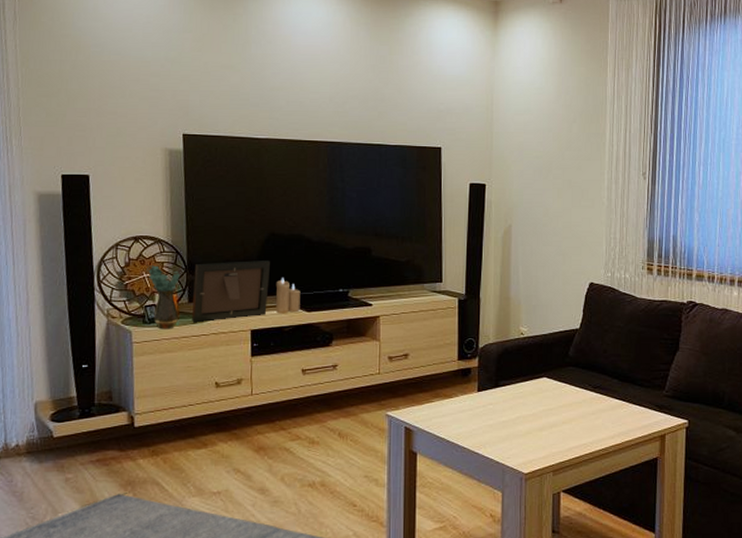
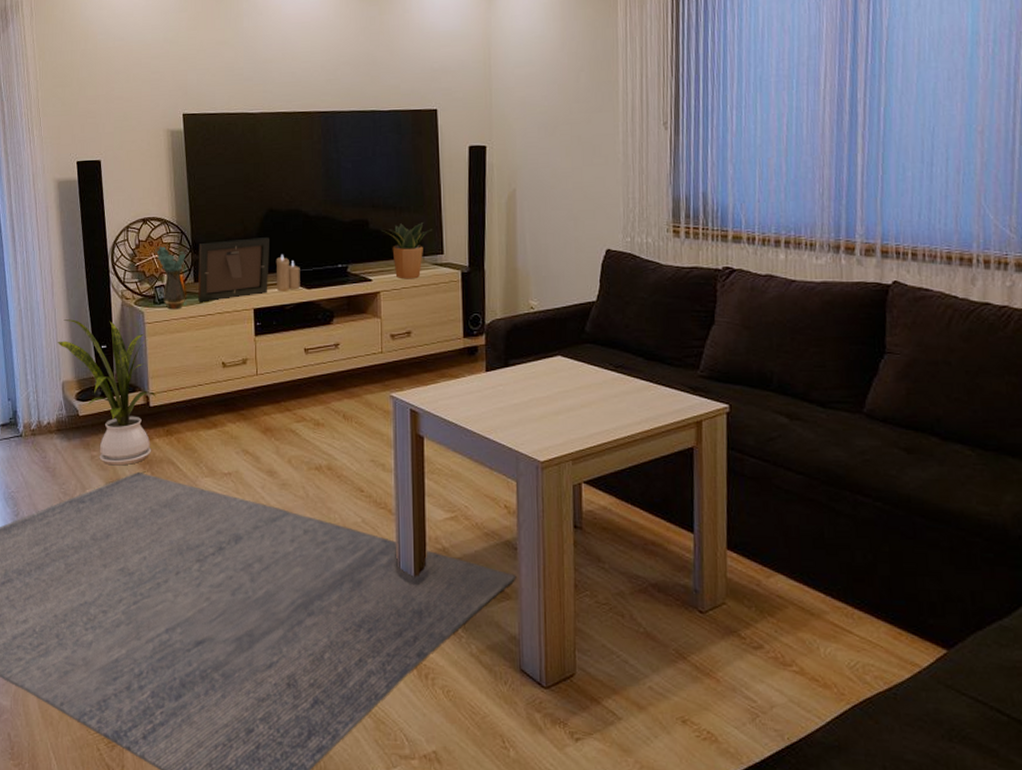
house plant: none [31,338,142,488] -> present [57,319,156,466]
potted plant: none [383,252,432,305] -> present [381,222,432,280]

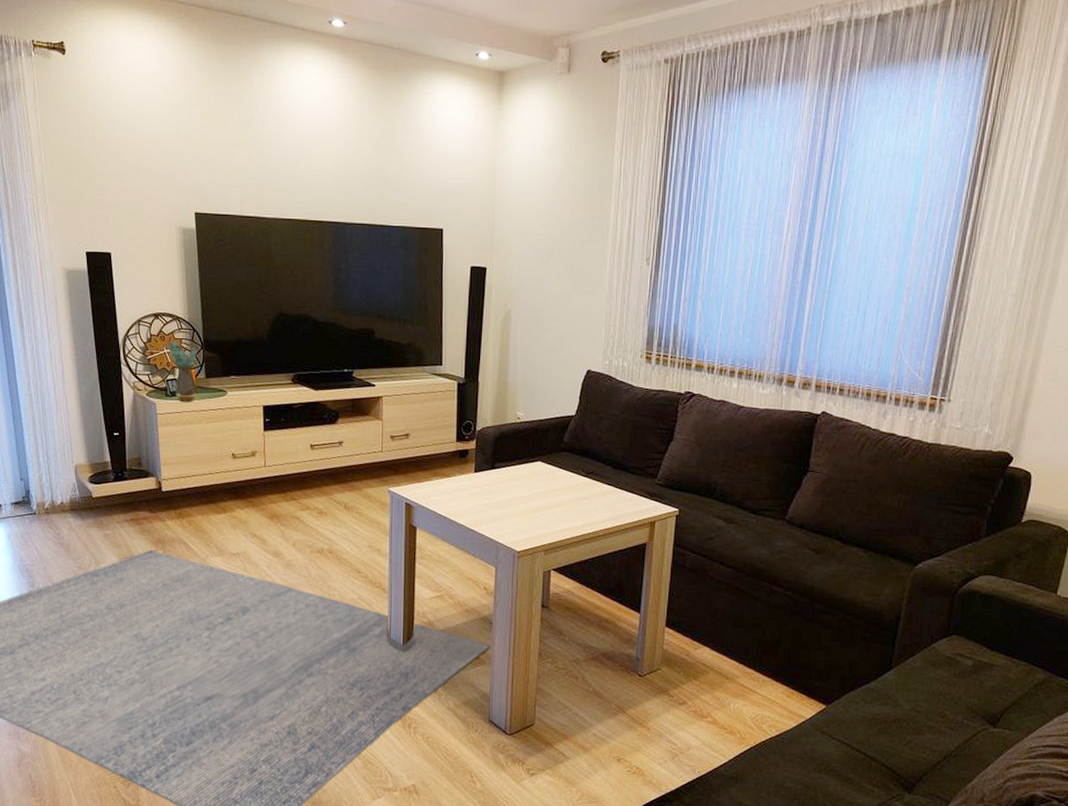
house plant: present [57,319,156,466] -> none [69,406,168,544]
picture frame: present [198,237,269,303] -> none [209,339,279,398]
candle: present [275,255,300,292] -> none [285,357,308,392]
potted plant: present [381,222,432,280] -> none [386,334,433,387]

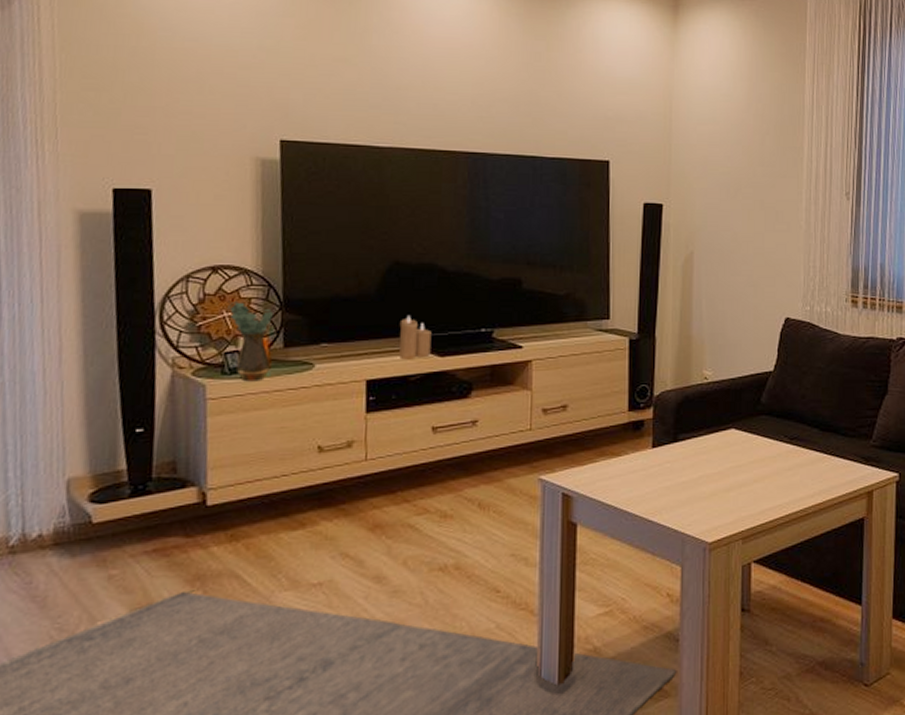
candle: none [285,357,308,392] -> present [399,316,432,360]

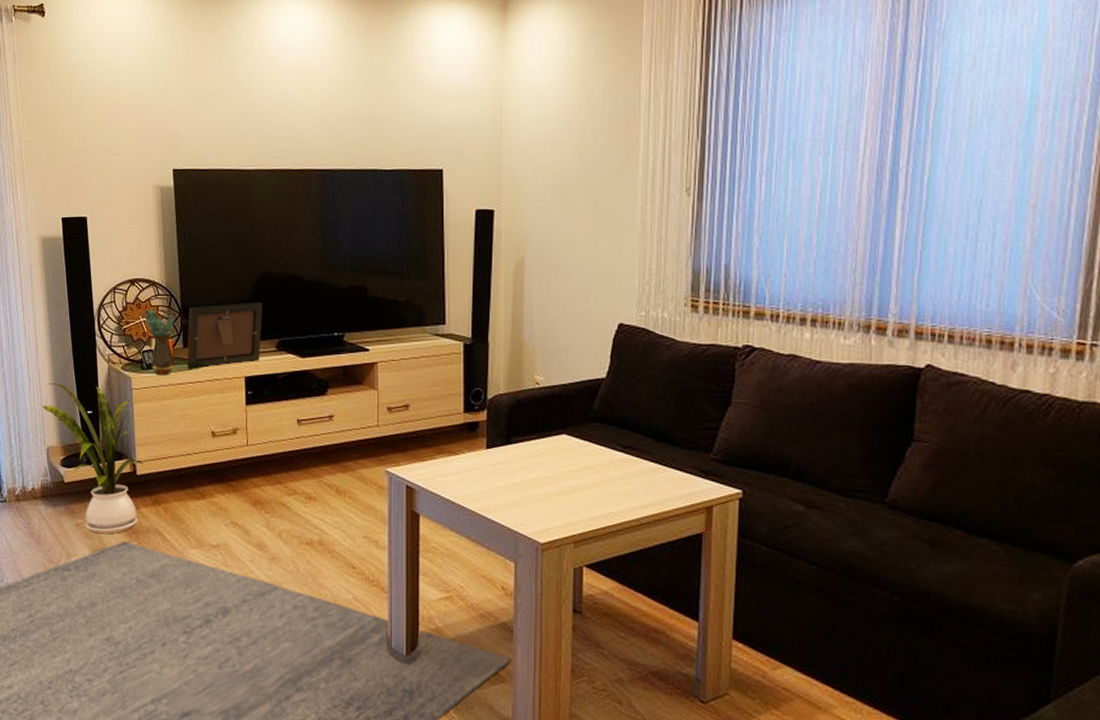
house plant: none [63,395,217,587] -> present [42,383,143,535]
picture frame: none [288,295,393,373] -> present [187,302,262,369]
candle: present [399,316,432,360] -> none [268,321,294,360]

